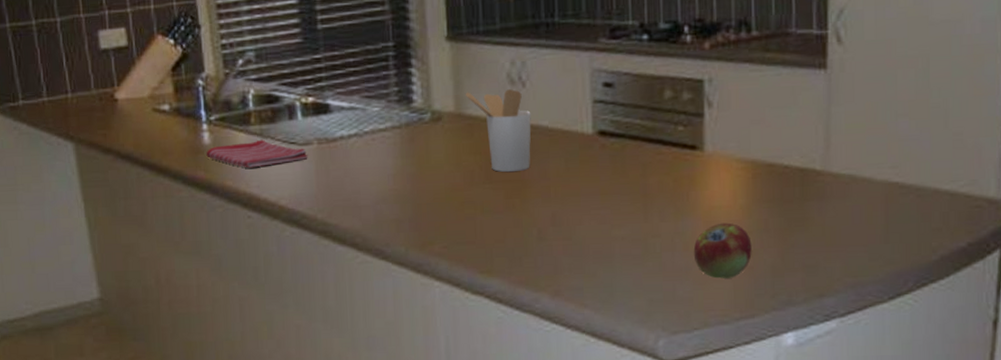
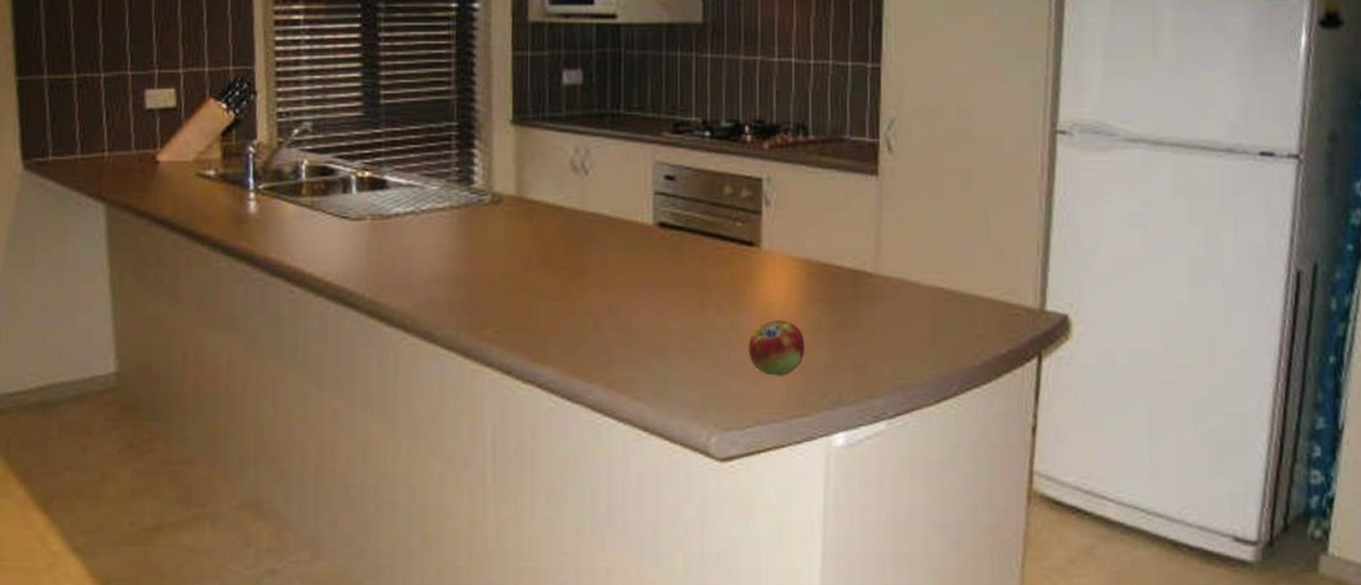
dish towel: present [206,139,308,168] -> none [251,212,360,241]
utensil holder: present [465,89,531,173] -> none [527,176,592,259]

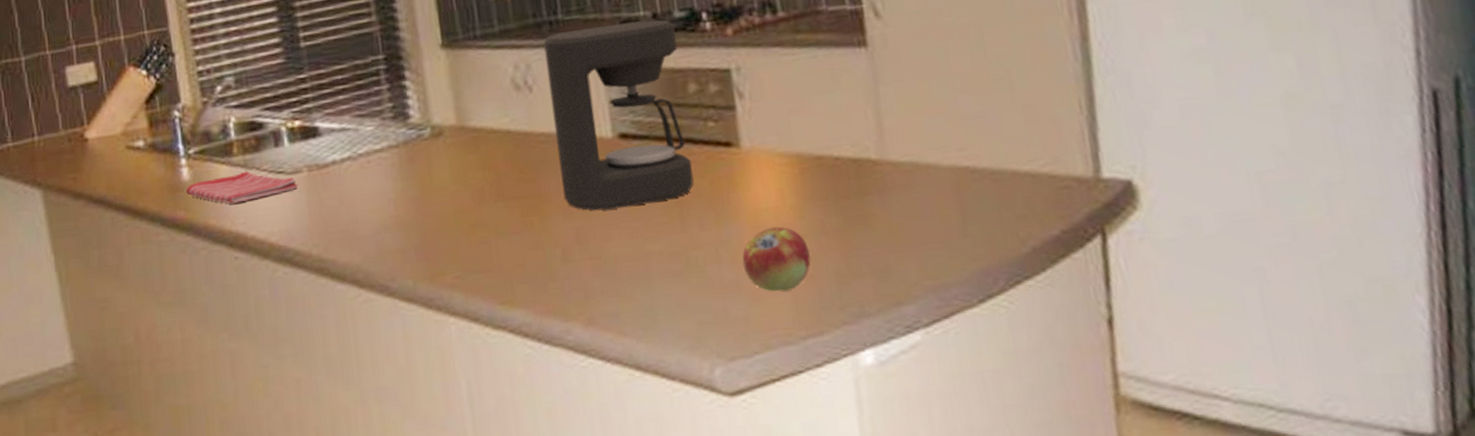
dish towel: none [251,212,360,241] -> present [186,170,298,204]
coffee maker: none [603,124,720,288] -> present [543,19,694,211]

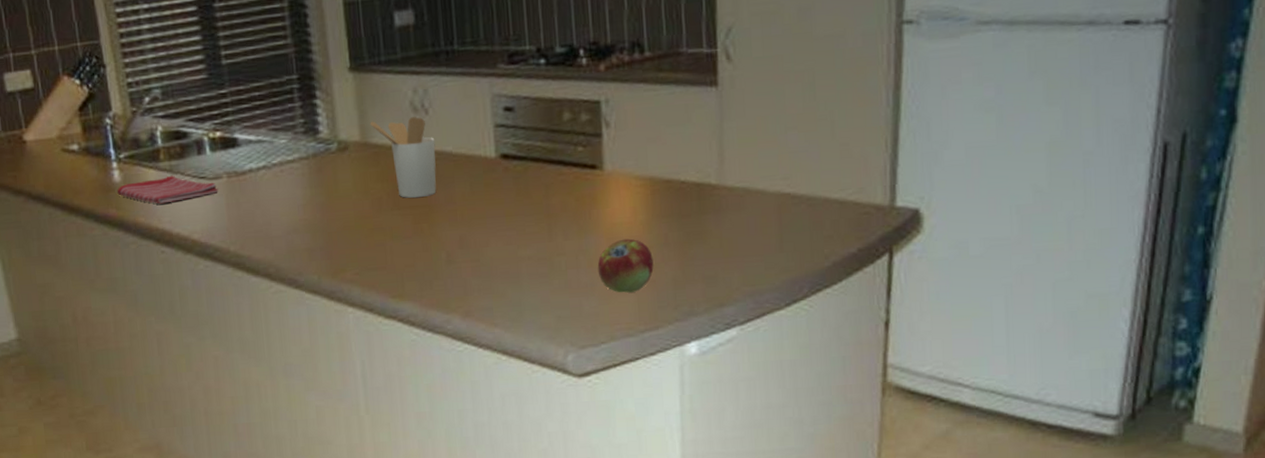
utensil holder: none [466,95,546,188] -> present [369,117,437,199]
coffee maker: present [543,19,694,211] -> none [440,54,562,221]

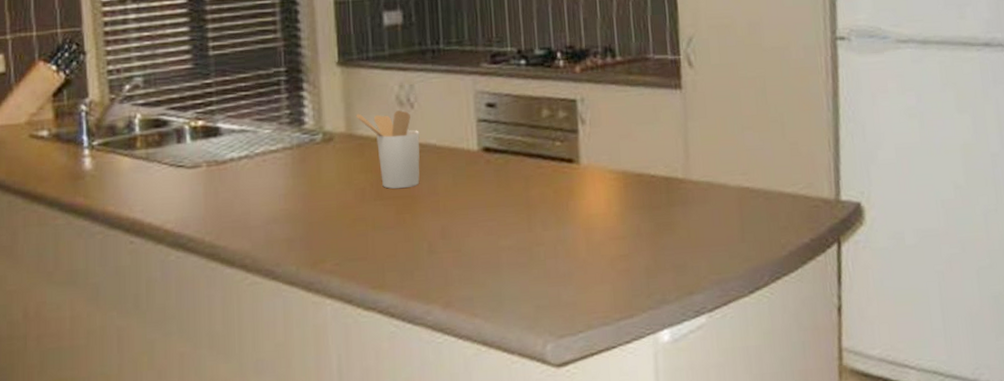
dish towel: present [117,175,218,204] -> none [87,163,196,193]
fruit: present [597,238,654,293] -> none [574,229,628,282]

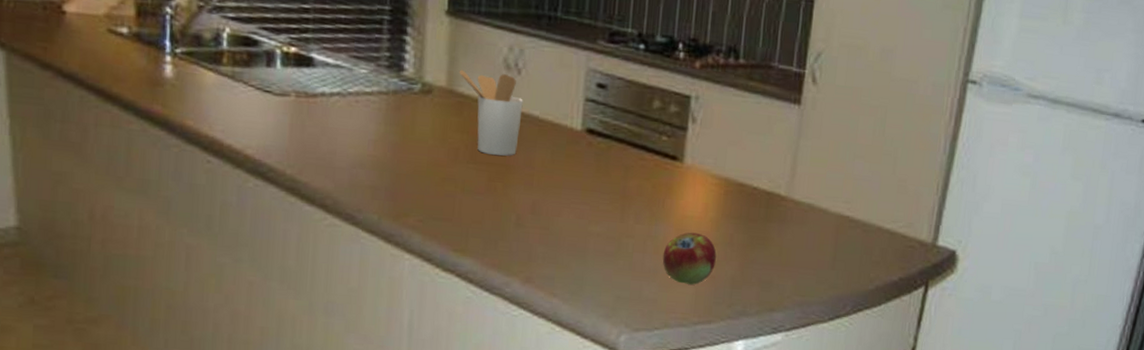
fruit: none [574,229,628,282] -> present [662,232,717,285]

